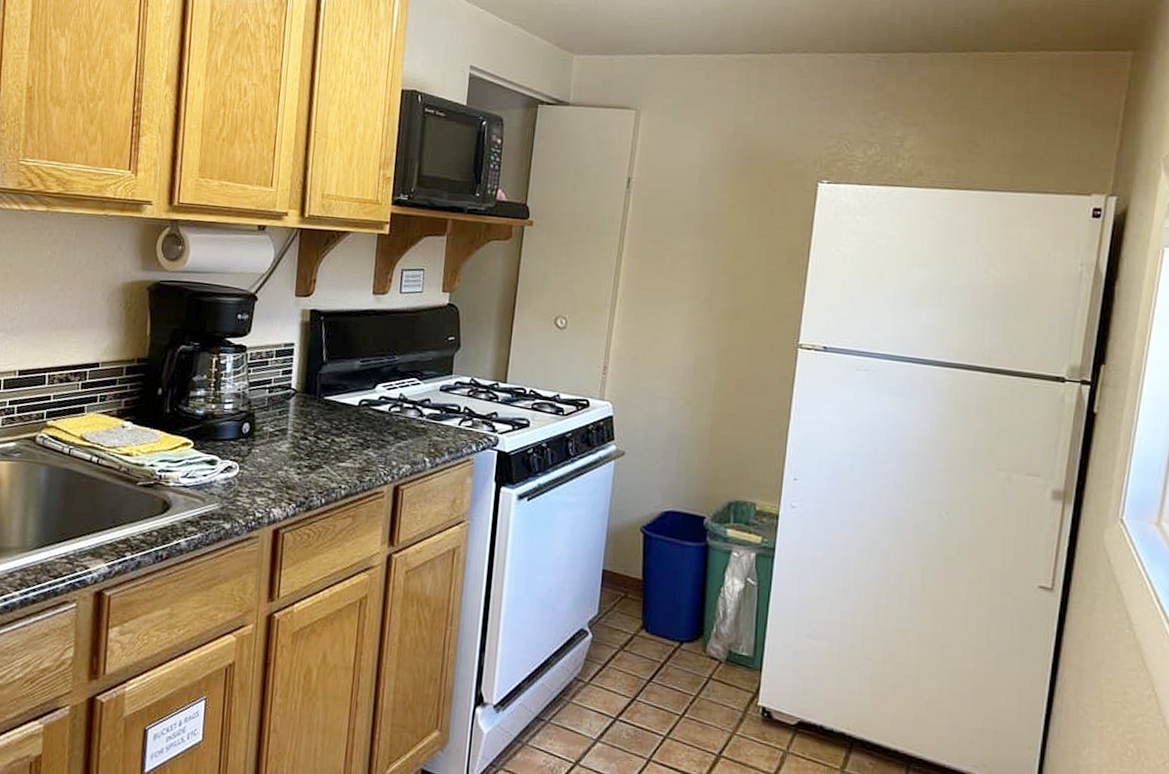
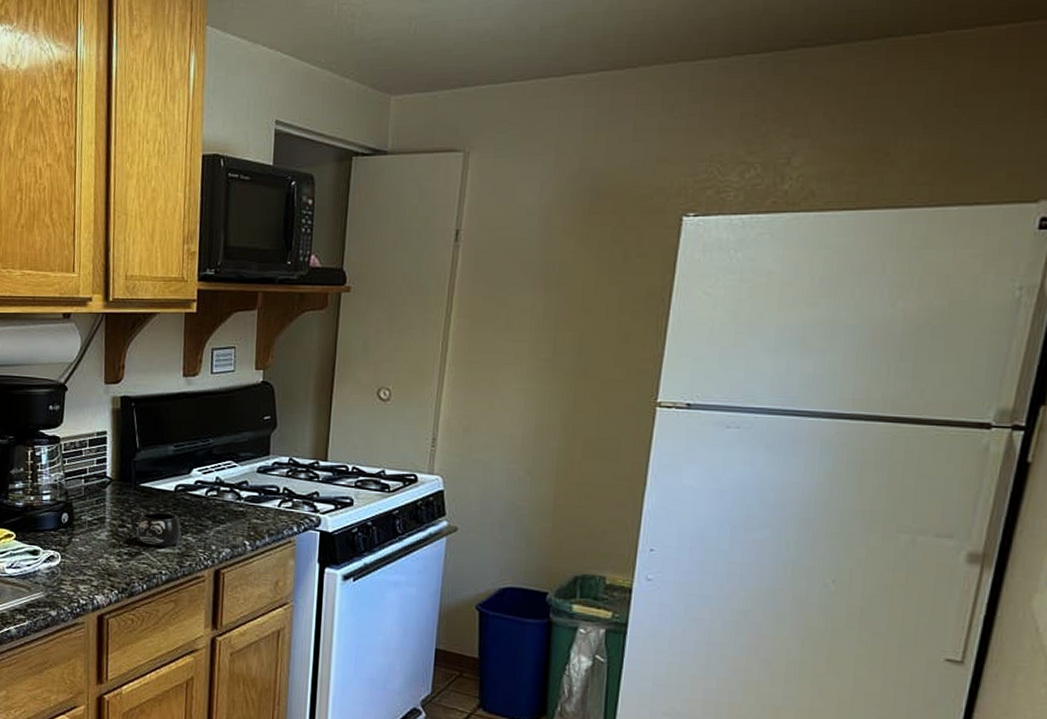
mug: none [312,425,363,461] -> present [130,511,181,547]

